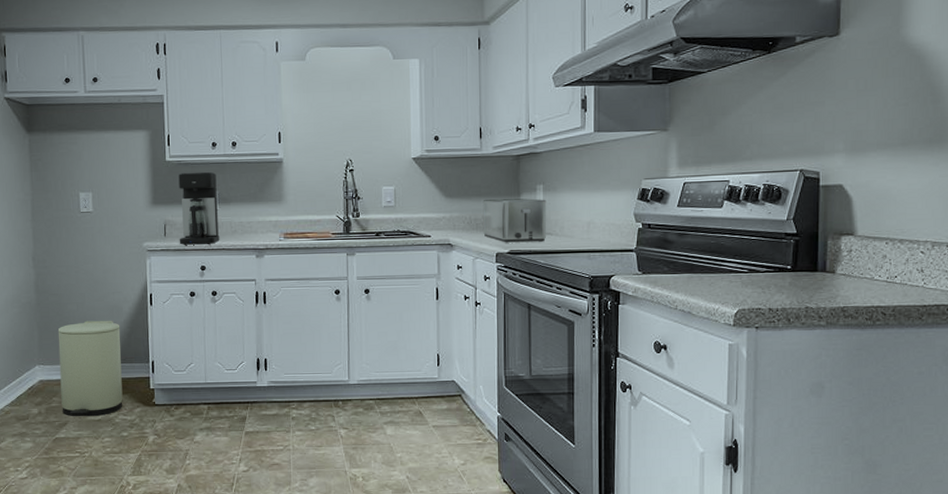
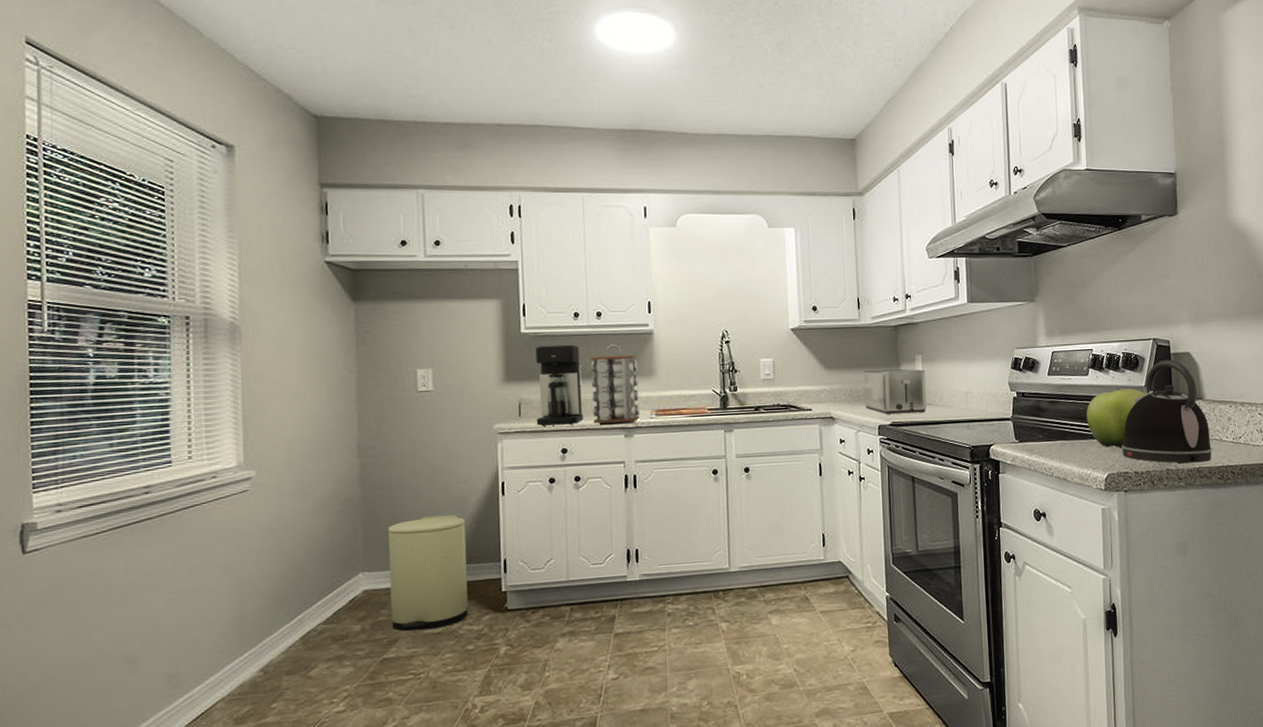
spice rack: none [226,172,270,246] -> present [590,345,640,425]
fruit: none [717,221,788,284] -> present [1086,388,1146,449]
kettle: none [755,192,863,302] -> present [1121,359,1214,463]

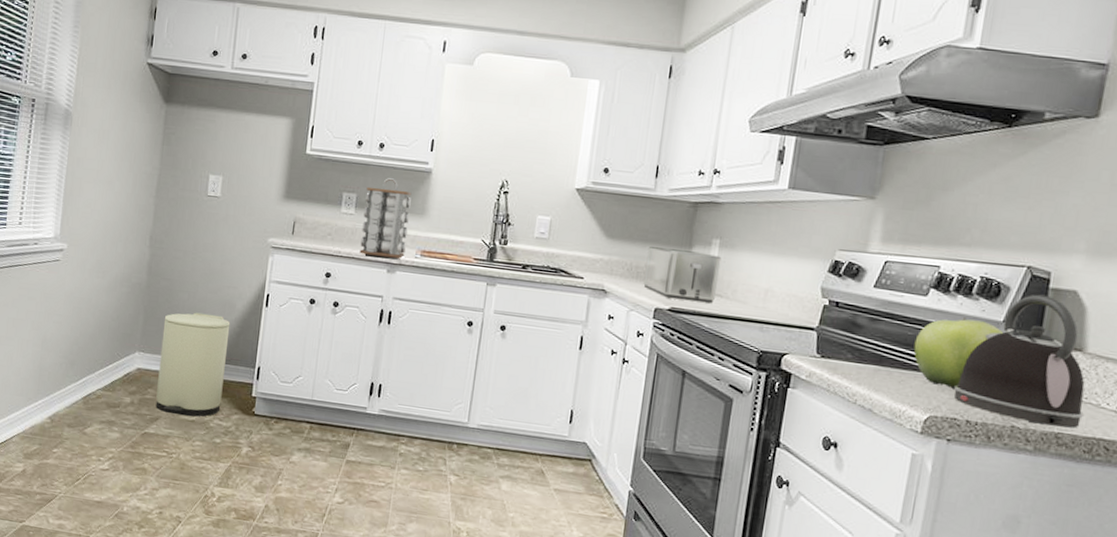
coffee maker: present [535,344,584,426] -> none [306,168,358,251]

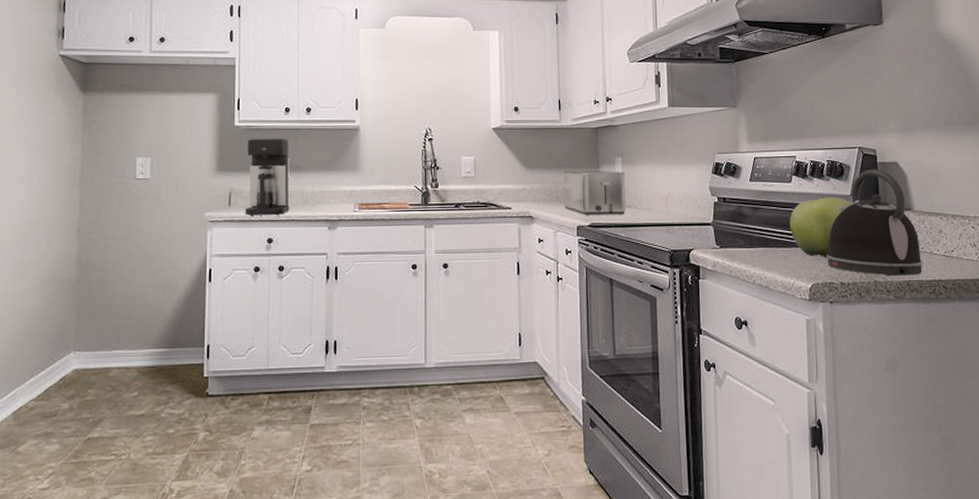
pedal bin: present [155,312,231,417] -> none [98,298,173,411]
coffee maker: none [306,168,358,251] -> present [245,138,290,216]
spice rack: present [359,178,412,259] -> none [298,139,343,217]

